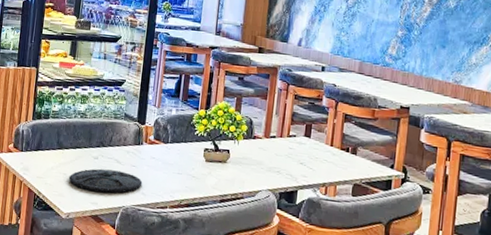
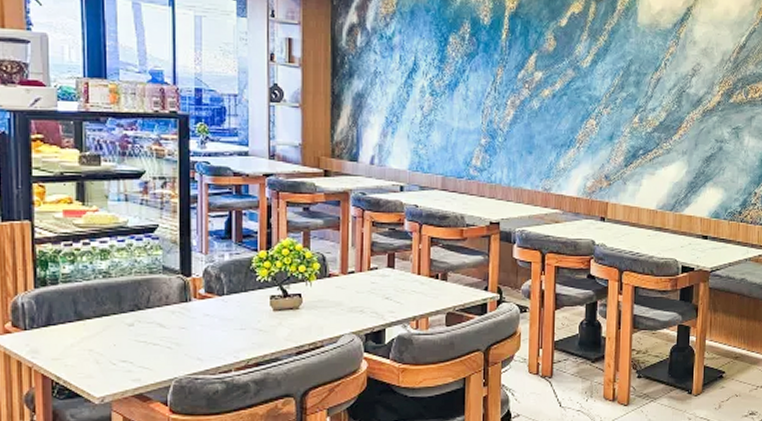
plate: present [68,168,143,194] -> none [96,336,197,366]

